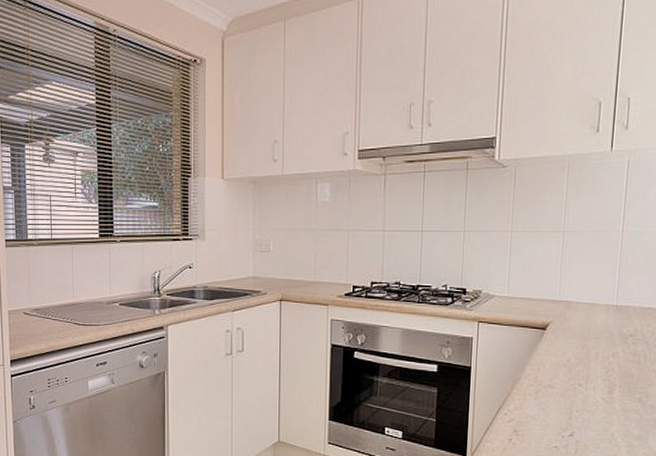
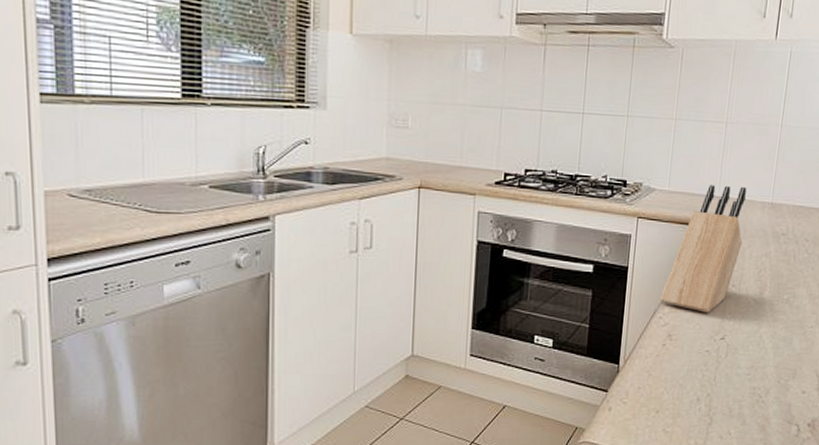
knife block: none [504,290,588,410] -> present [660,184,746,313]

